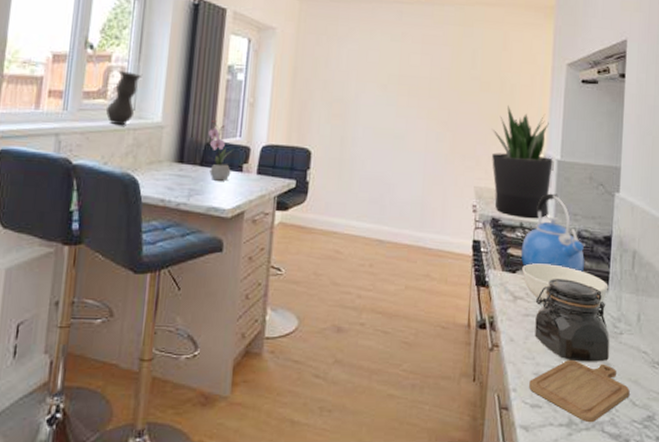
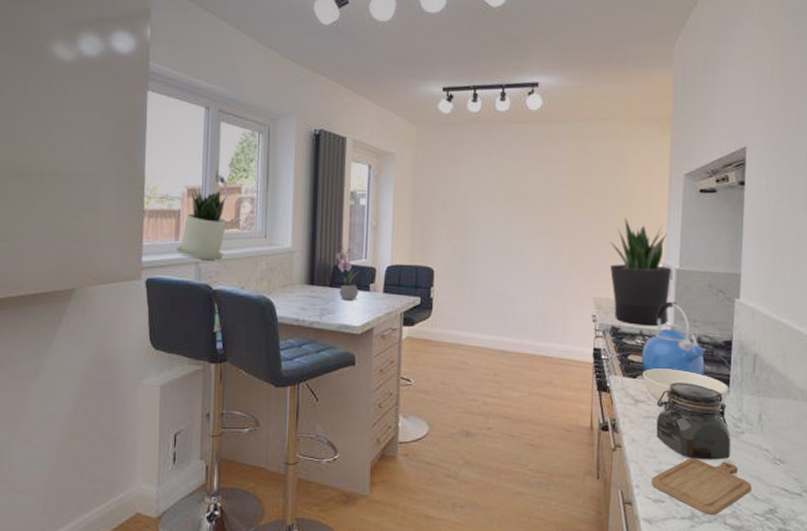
planter: none [34,53,95,132] -> present [175,187,226,260]
vase: present [106,71,143,126] -> none [240,201,271,253]

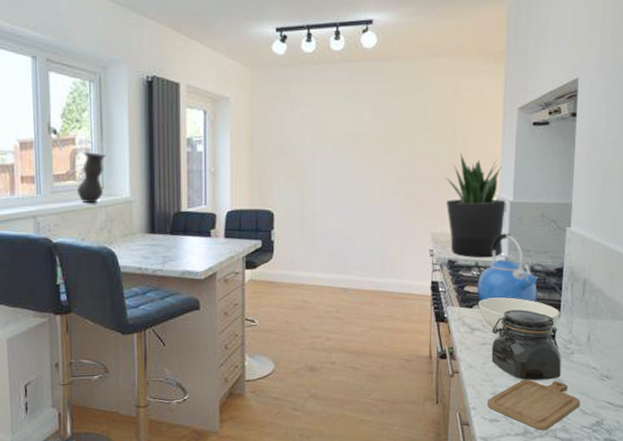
planter: present [175,187,226,260] -> none [12,141,62,213]
vase: none [240,201,271,253] -> present [77,152,107,204]
flower arrangement: present [336,243,361,300] -> none [175,190,201,247]

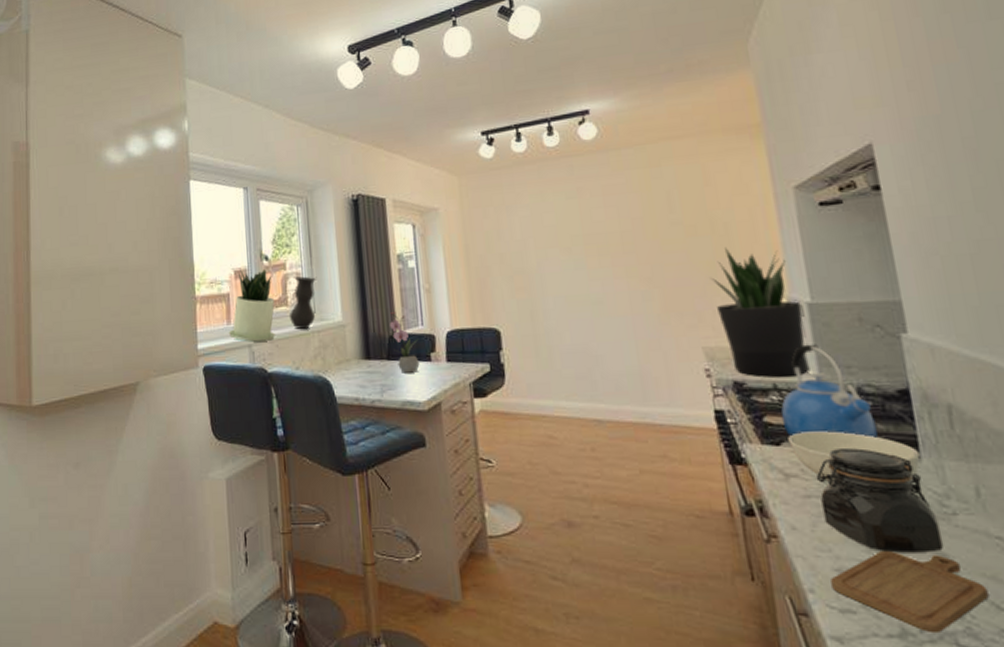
planter: none [12,141,62,213] -> present [228,269,275,342]
flower arrangement: none [175,190,201,247] -> present [390,311,420,373]

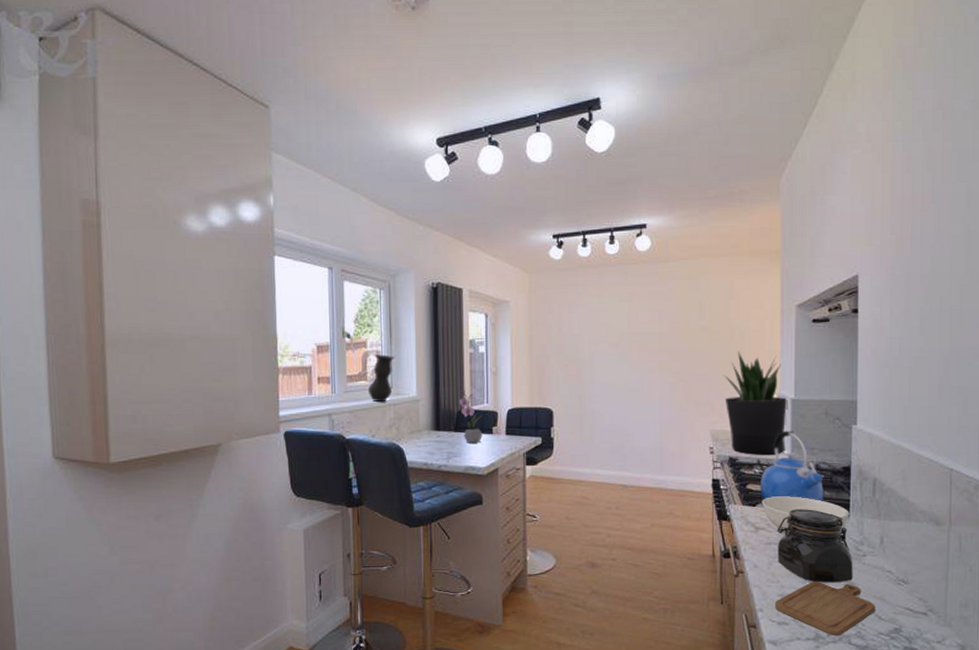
planter: present [228,269,275,342] -> none [309,344,354,411]

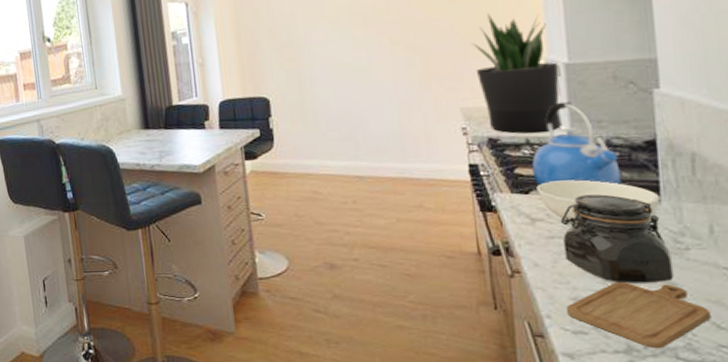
vase: present [368,354,396,403] -> none [73,55,97,105]
flower arrangement: present [459,389,483,443] -> none [166,84,195,141]

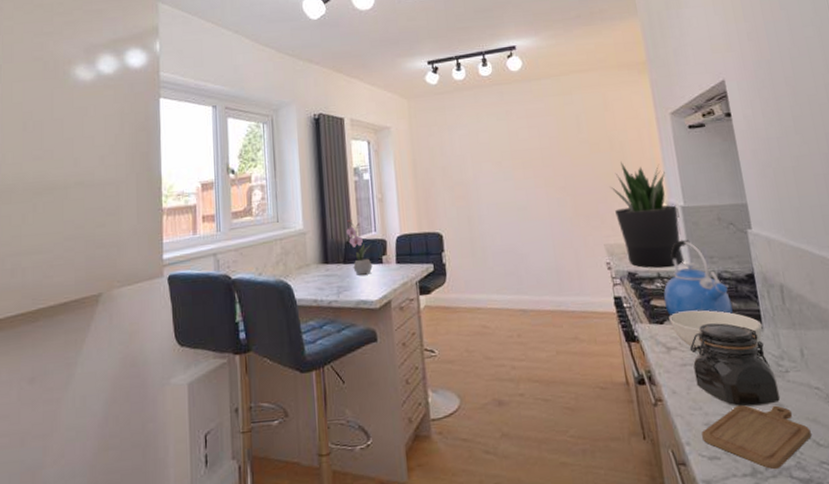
flower arrangement: none [166,84,195,141] -> present [346,219,373,275]

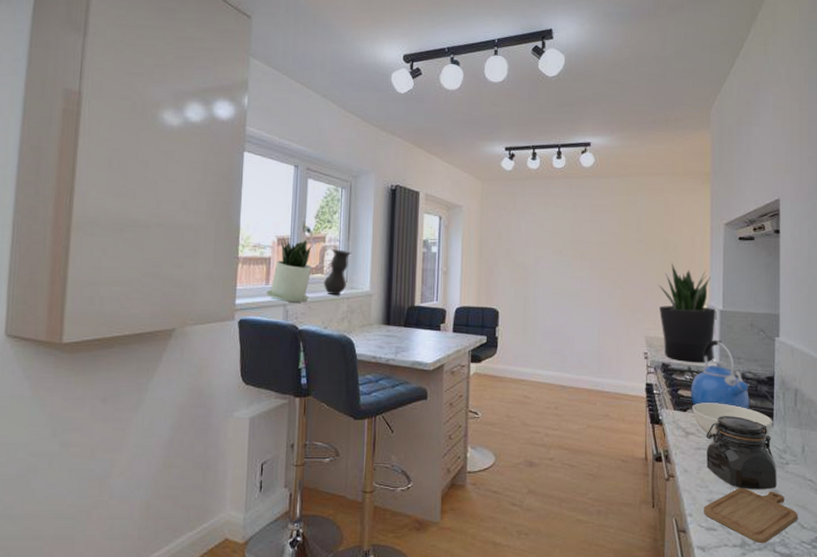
planter: none [194,182,240,251] -> present [266,237,312,302]
vase: none [254,188,281,238] -> present [324,249,352,296]
flower arrangement: present [346,219,373,275] -> none [410,287,433,339]

